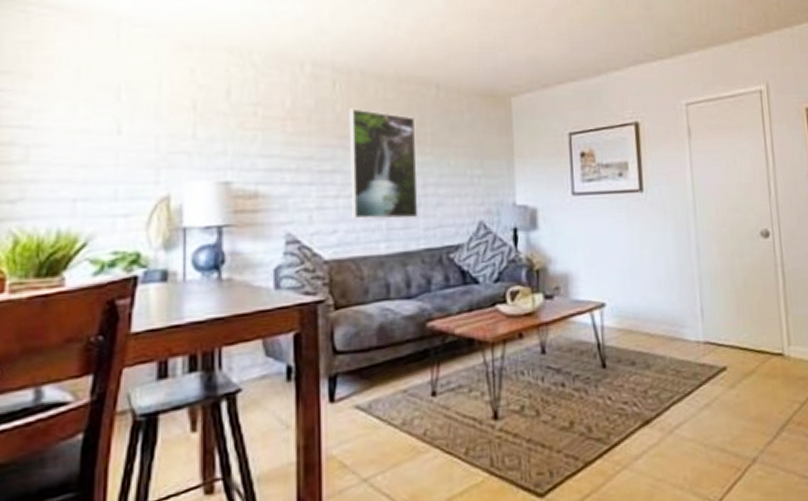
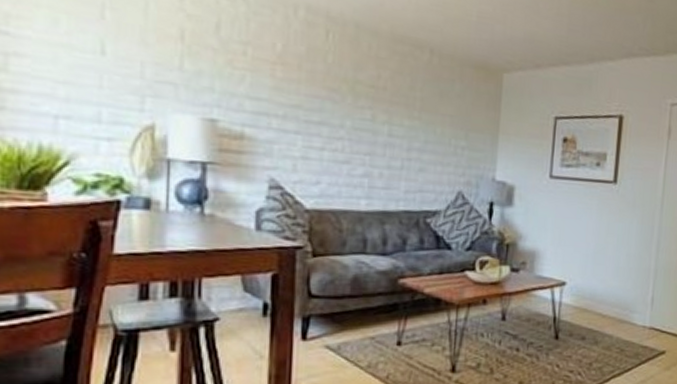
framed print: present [349,108,419,220] -> none [336,61,407,180]

